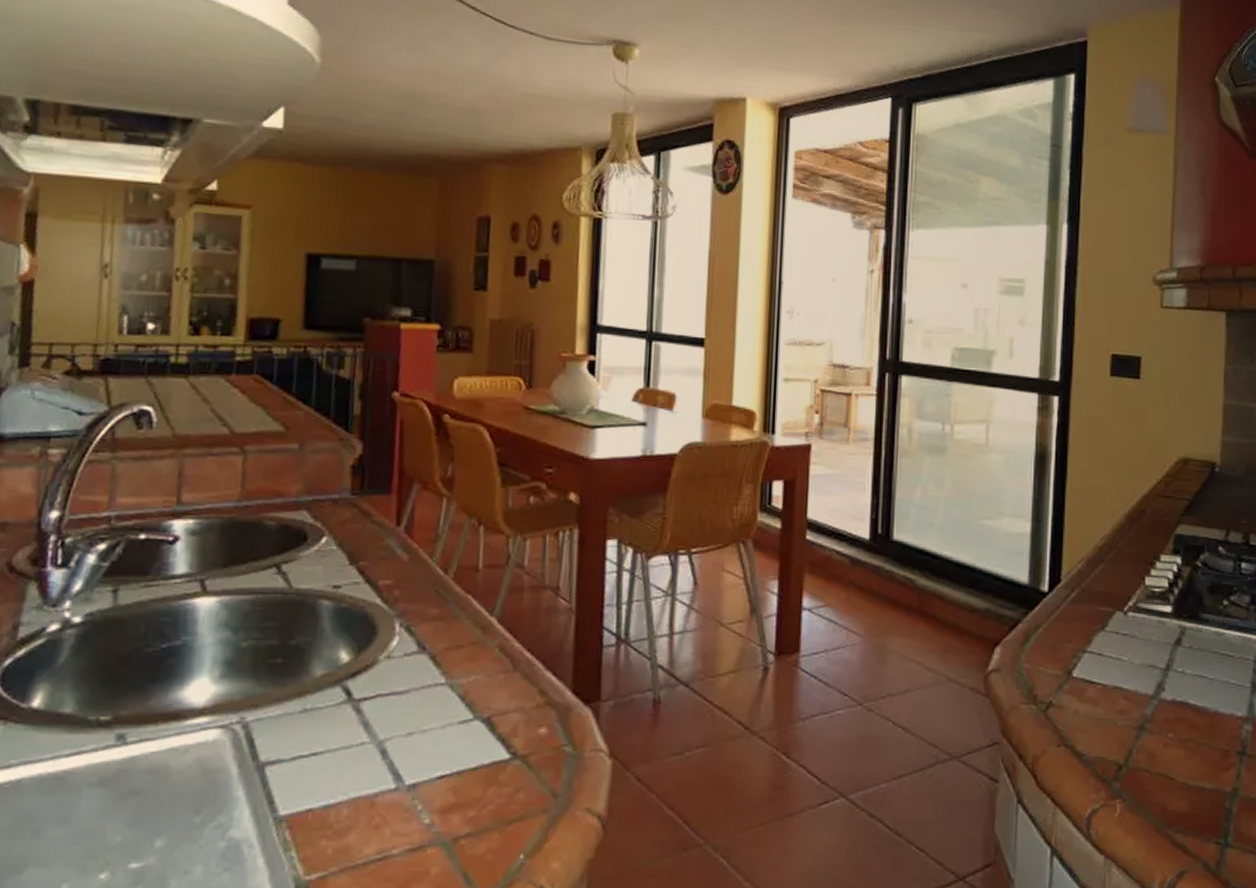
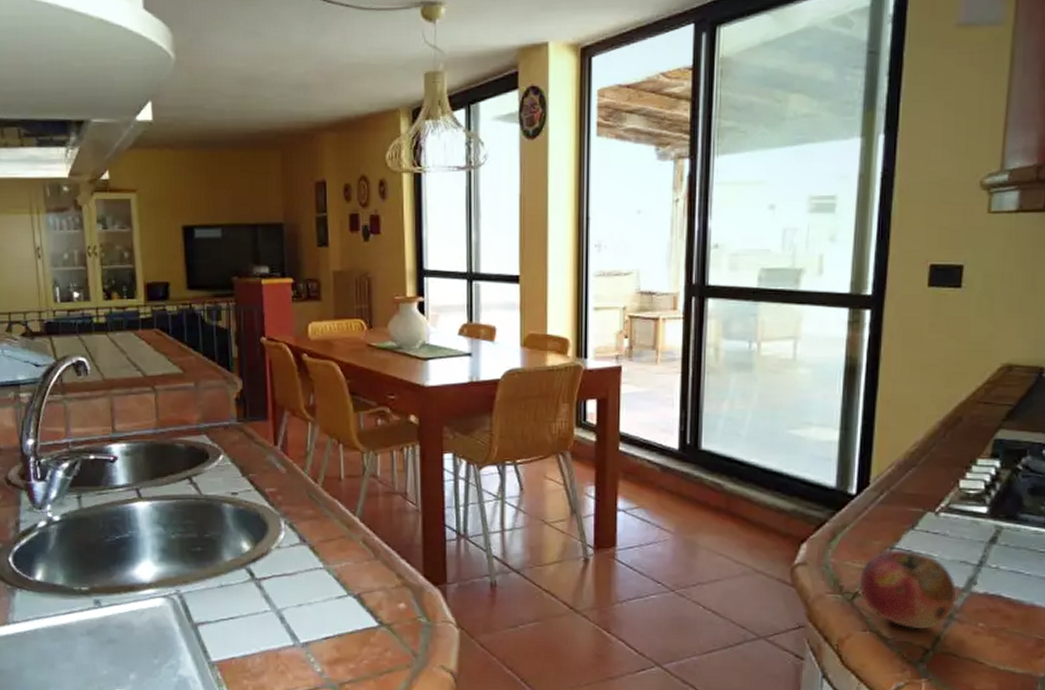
fruit: none [1052,653,1147,743] -> present [859,549,957,630]

